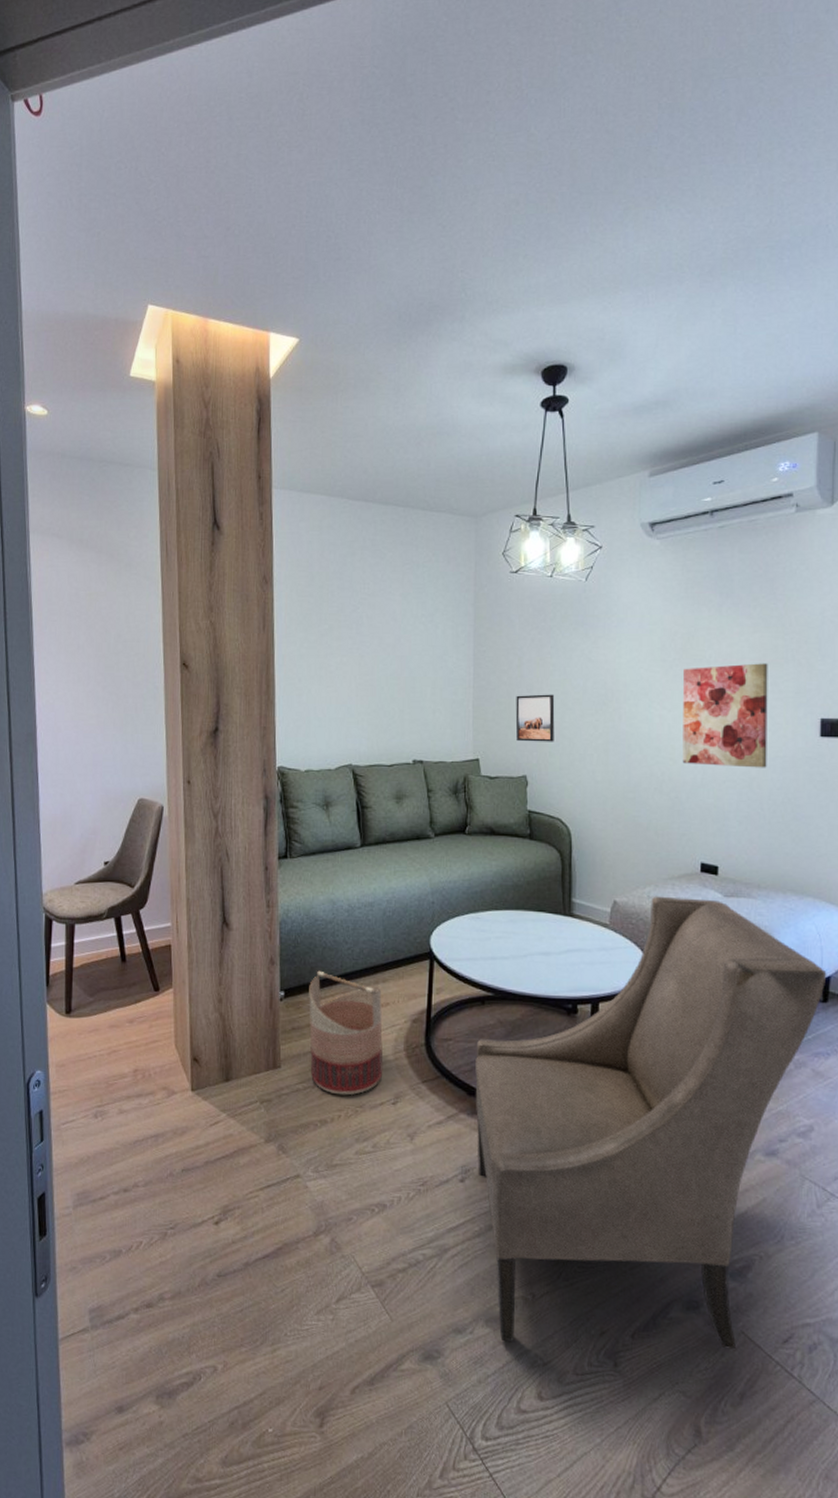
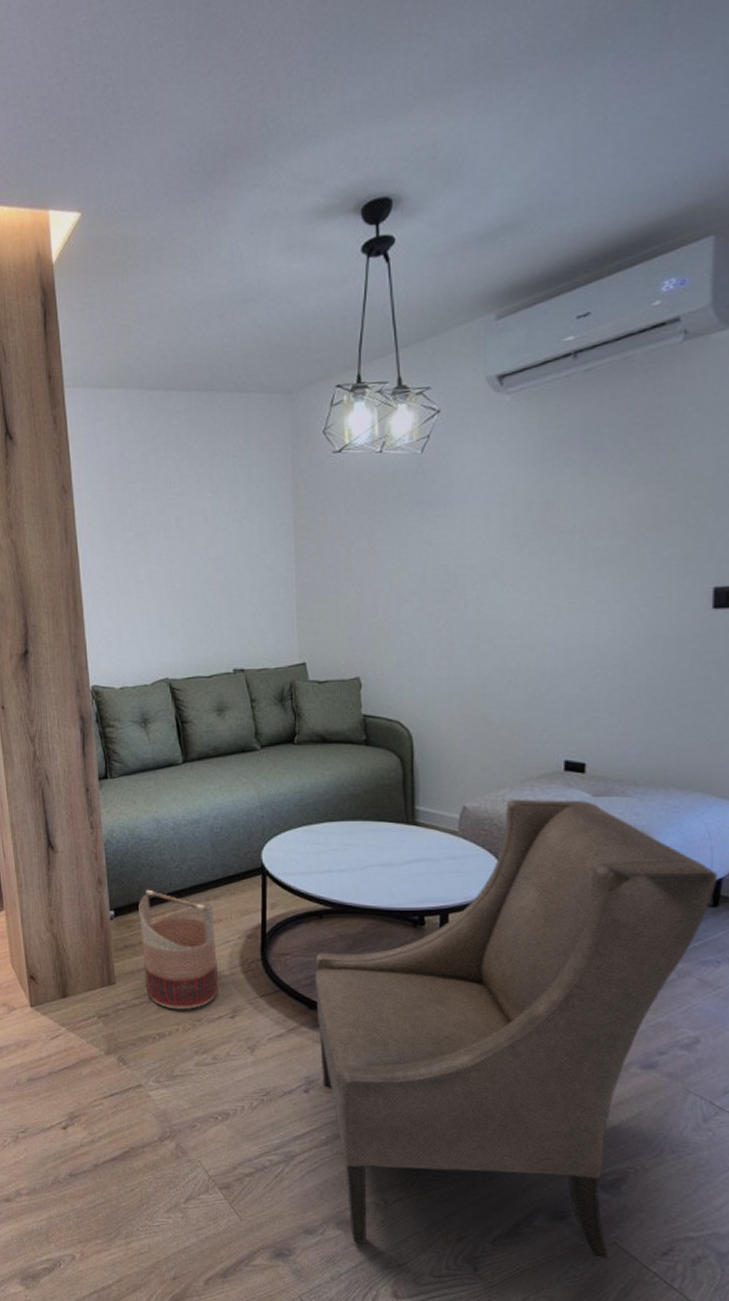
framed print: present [515,694,555,742] -> none [344,585,390,641]
wall art: present [682,663,768,768] -> none [540,528,647,652]

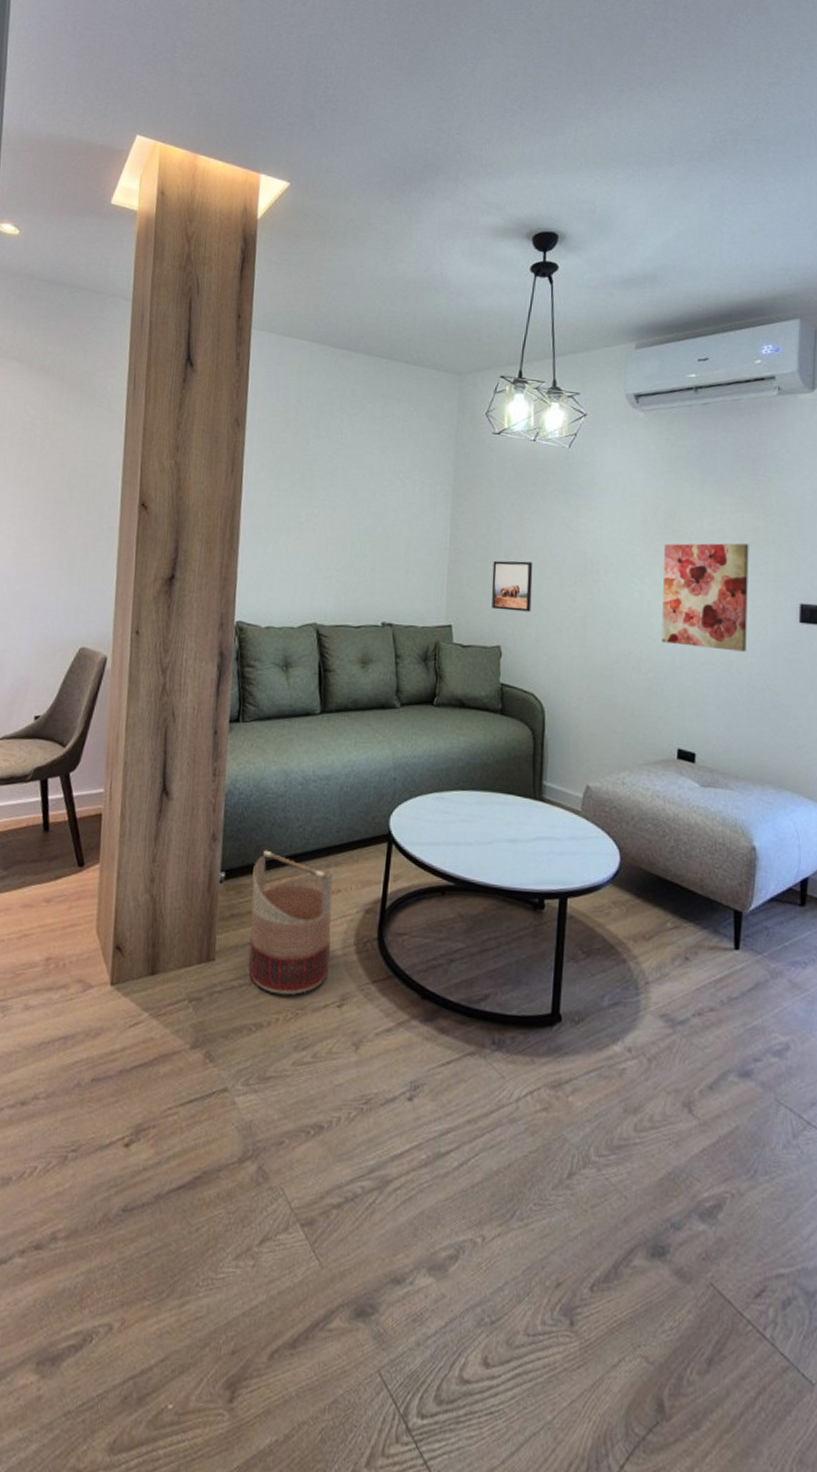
armchair: present [314,799,718,1260] -> none [428,782,805,1305]
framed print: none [344,585,390,641] -> present [491,560,533,612]
wall art: none [540,528,647,652] -> present [661,543,749,652]

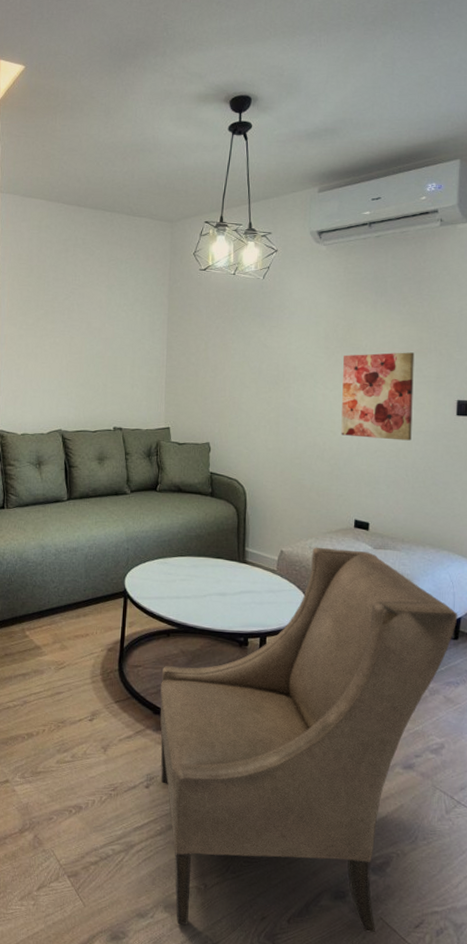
basket: present [248,850,334,995] -> none [19,605,83,713]
armchair: none [428,782,805,1305] -> present [159,547,458,933]
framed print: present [491,560,533,612] -> none [201,374,235,415]

